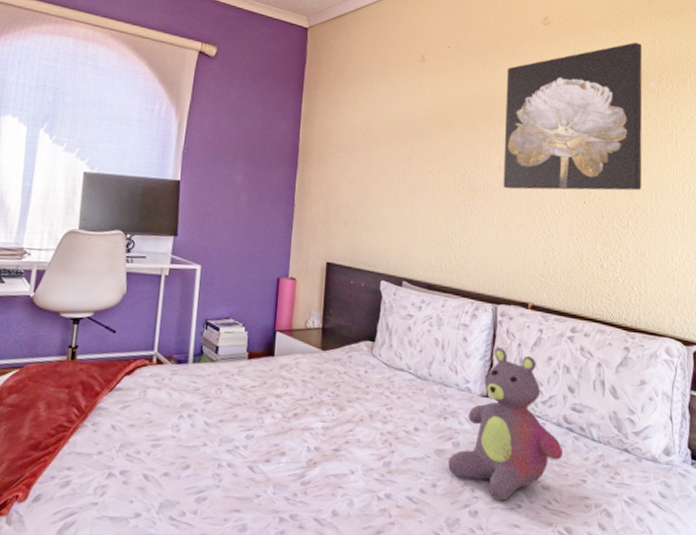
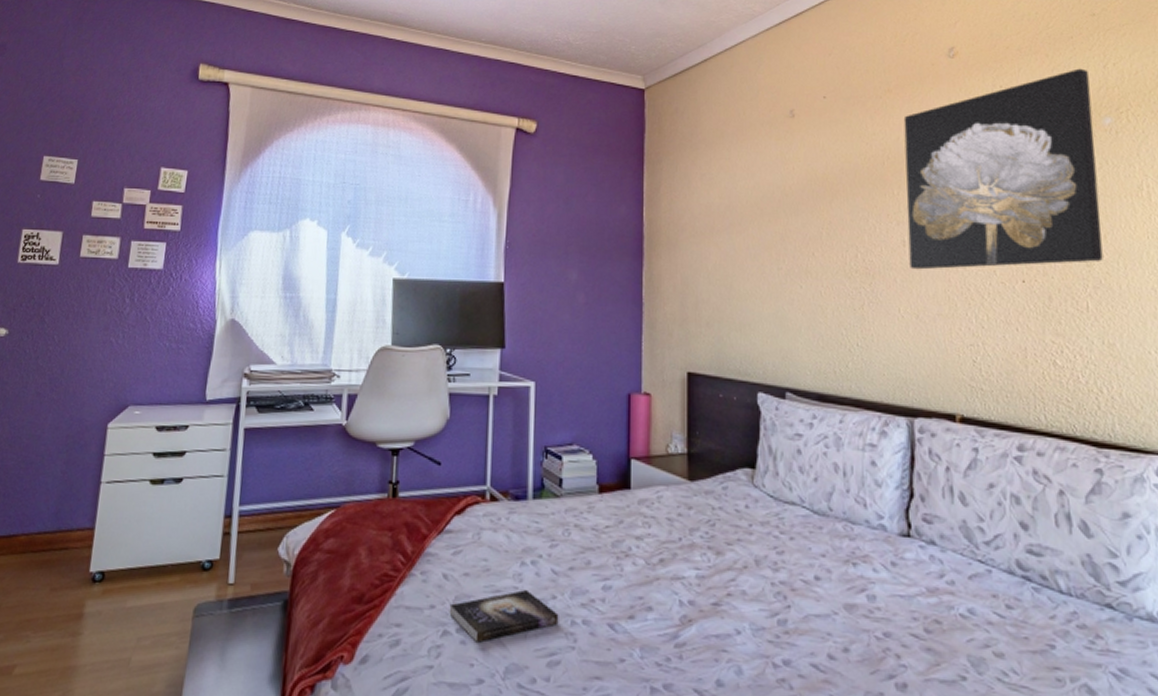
book: none [114,439,208,483] -> present [449,590,559,643]
stuffed bear: present [448,347,564,502] -> none [862,473,1020,672]

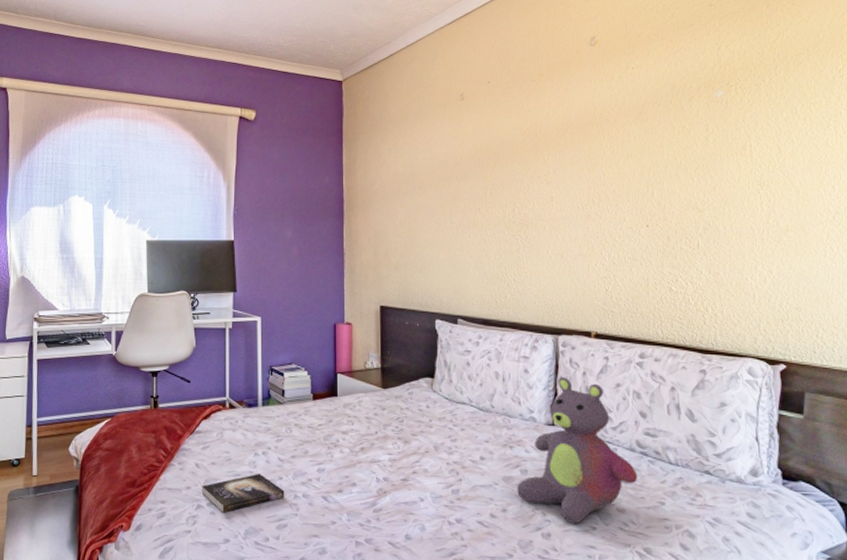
stuffed bear: none [862,473,1020,672] -> present [517,377,638,524]
wall art: present [903,68,1103,270] -> none [553,50,712,220]

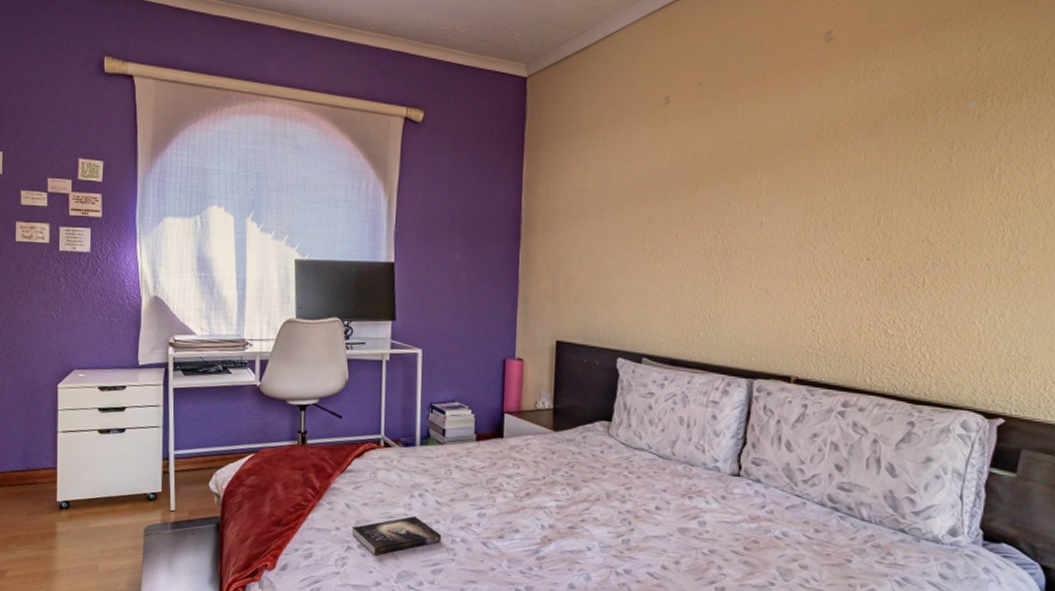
stuffed bear: present [517,377,638,524] -> none [693,425,826,579]

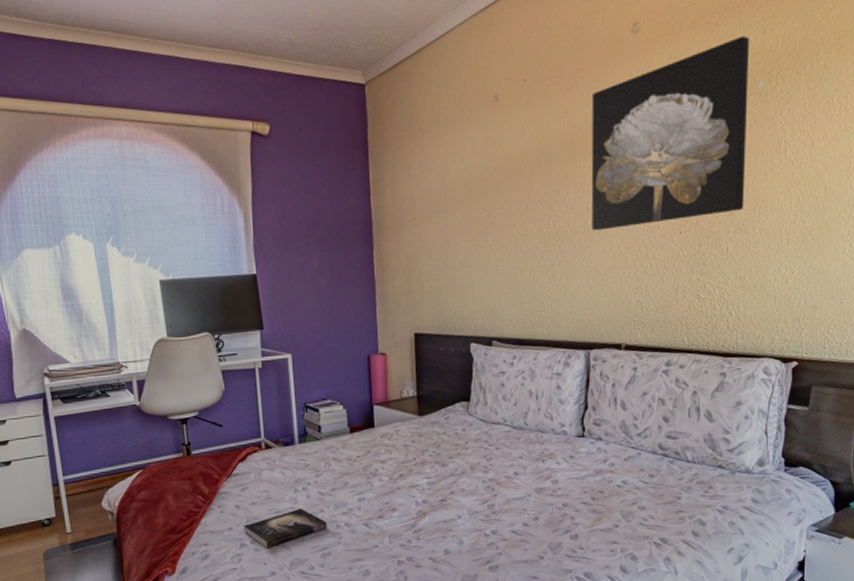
wall art: none [764,51,961,249] -> present [591,36,749,231]

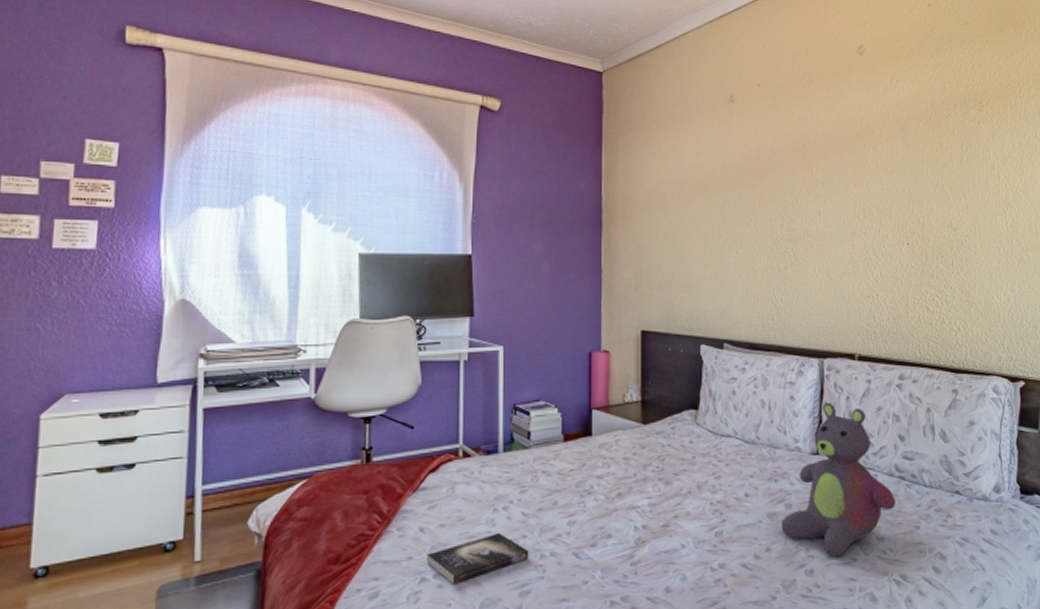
stuffed bear: none [548,390,659,524] -> present [781,403,896,558]
wall art: present [591,36,749,231] -> none [822,68,965,236]

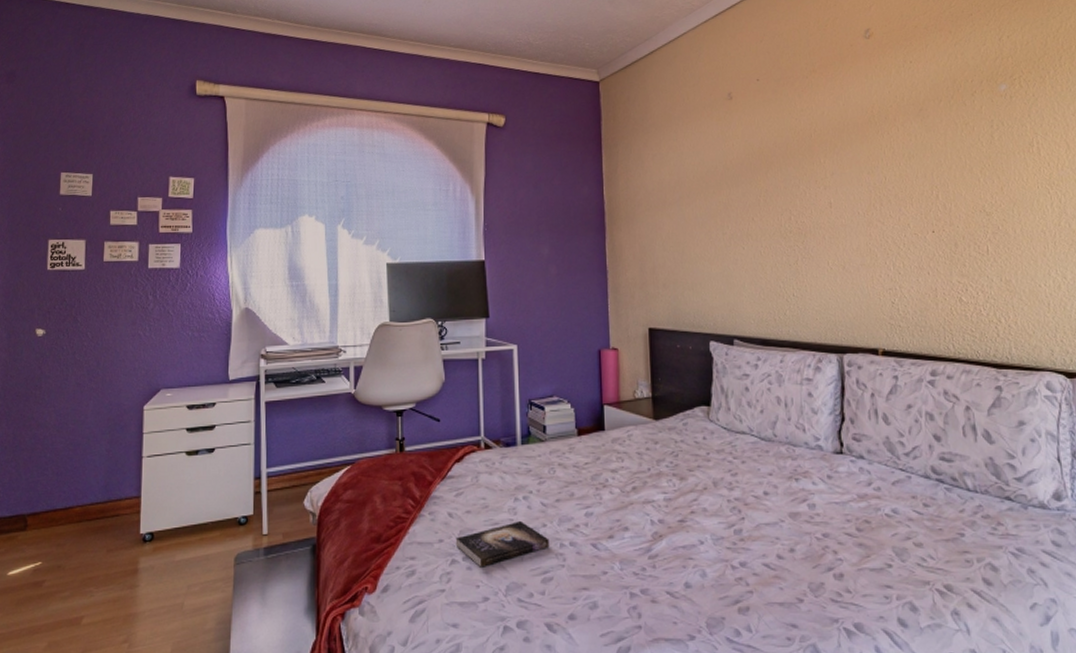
stuffed bear: present [781,403,896,558] -> none [805,400,935,562]

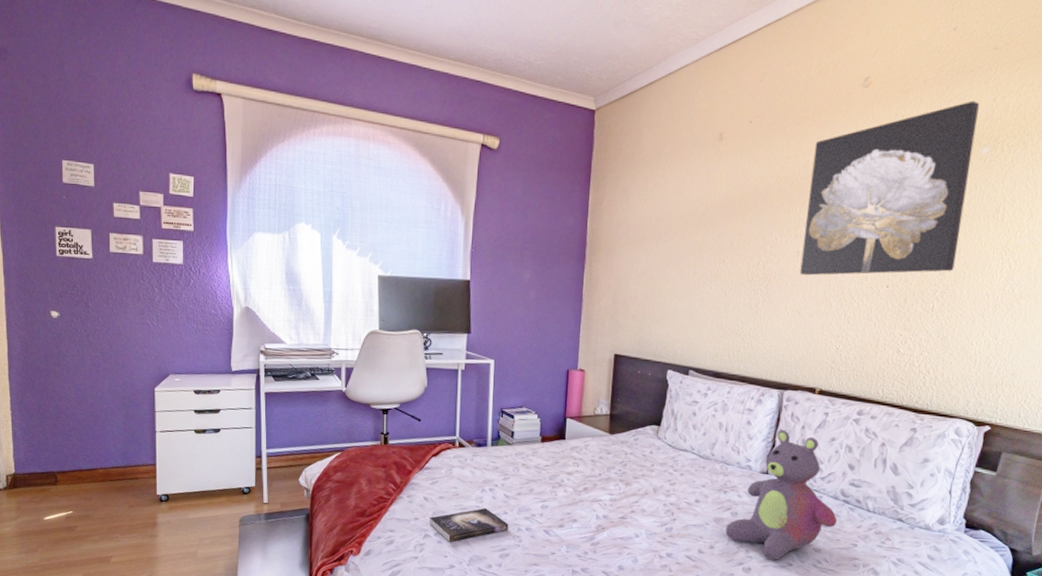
stuffed bear: none [805,400,935,562] -> present [725,430,838,561]
wall art: none [827,42,1000,227] -> present [800,100,979,276]

